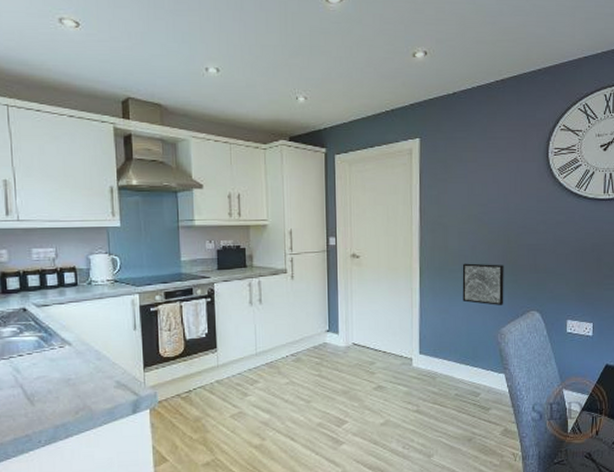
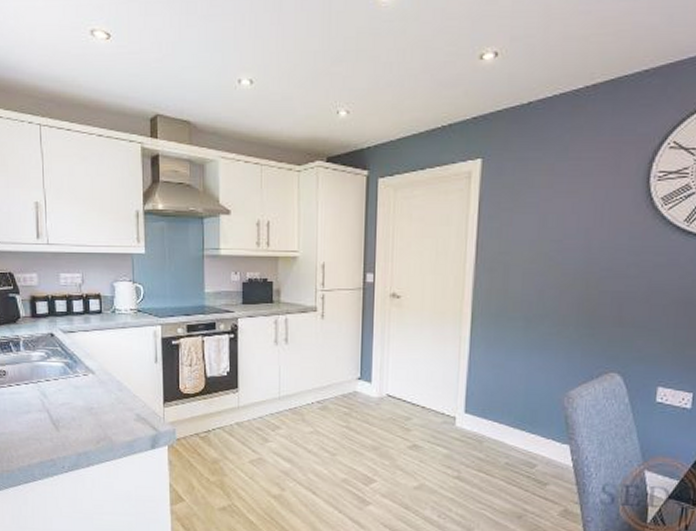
wall art: present [462,263,504,305] -> none [522,310,579,363]

